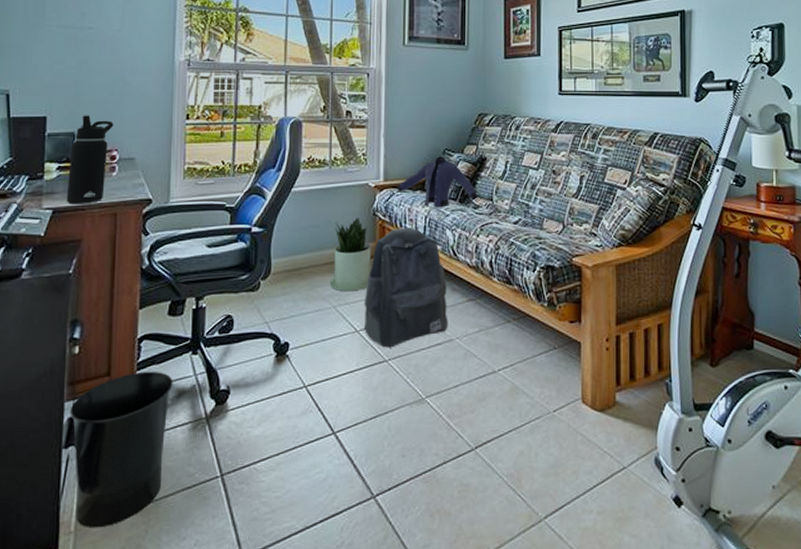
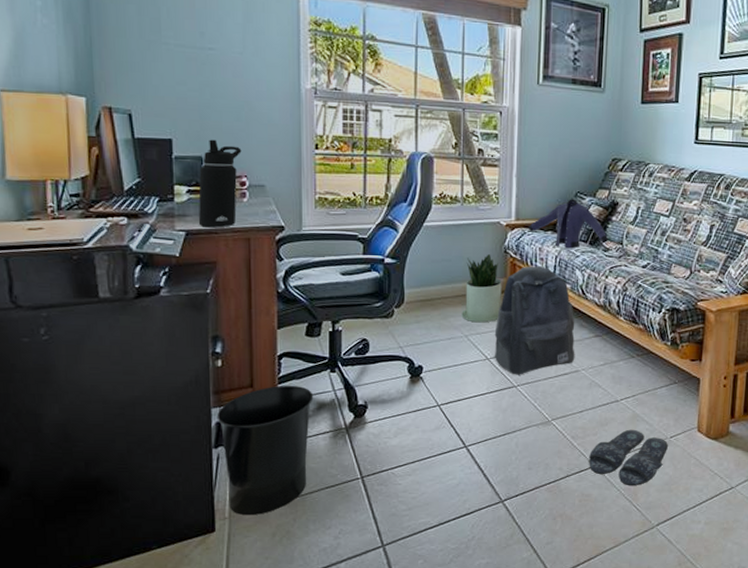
slippers: none [467,404,551,472] -> present [589,429,668,486]

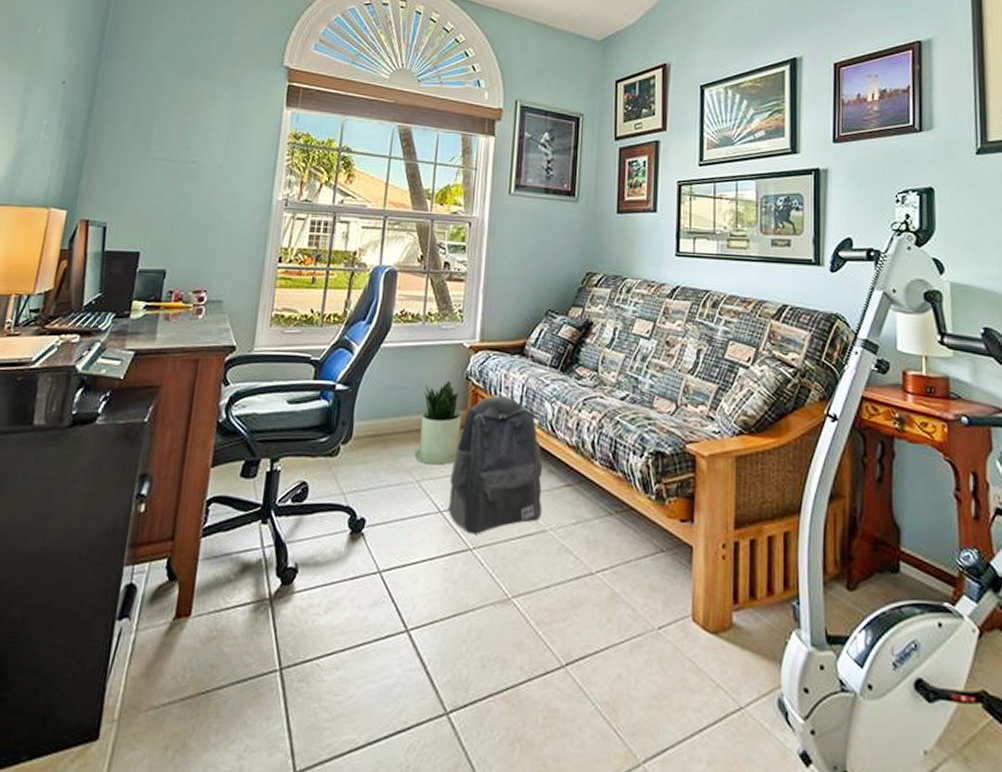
water bottle: present [198,139,242,228] -> none [149,252,206,347]
waste bin: present [216,385,314,516] -> none [120,538,239,718]
jacket: present [528,199,609,249] -> none [493,317,583,376]
slippers: present [589,429,668,486] -> none [556,614,655,699]

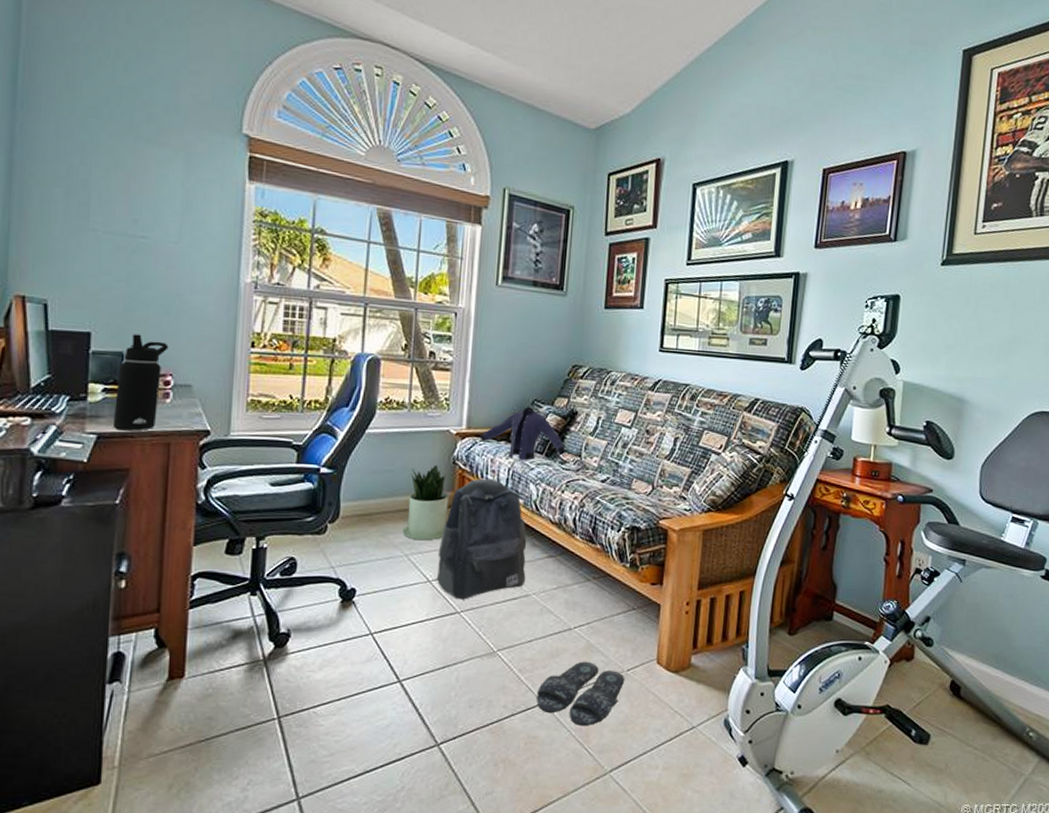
water bottle: none [149,252,206,347] -> present [112,334,169,431]
jacket: none [493,317,583,376] -> present [479,407,567,461]
slippers: none [556,614,655,699] -> present [537,661,624,726]

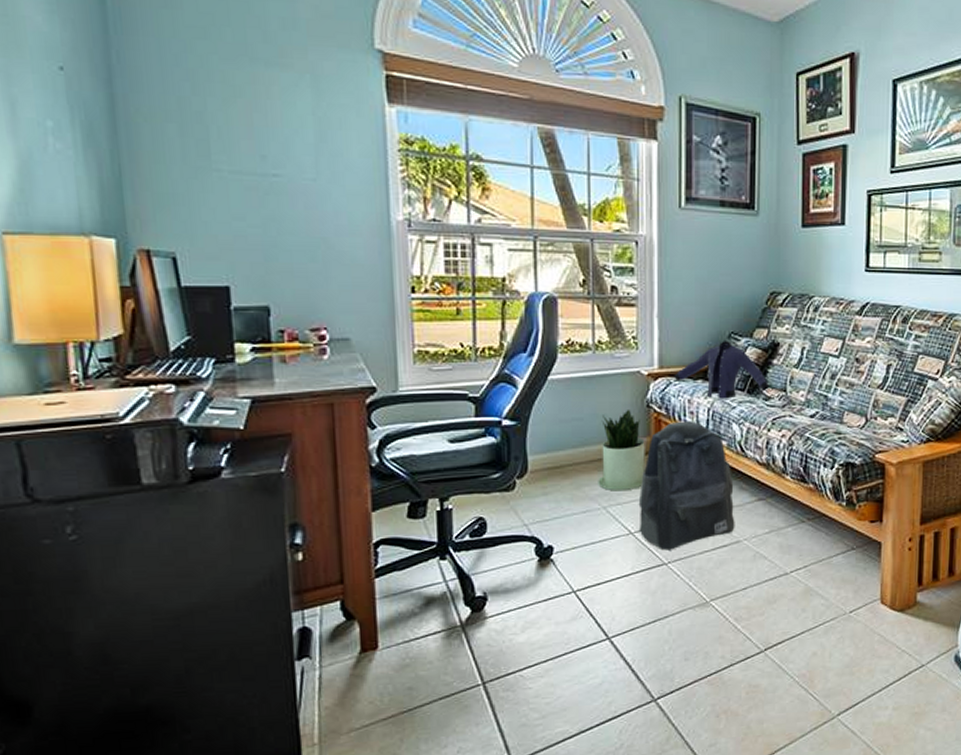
water bottle: present [112,334,169,431] -> none [265,285,319,393]
slippers: present [537,661,624,726] -> none [756,605,847,672]

